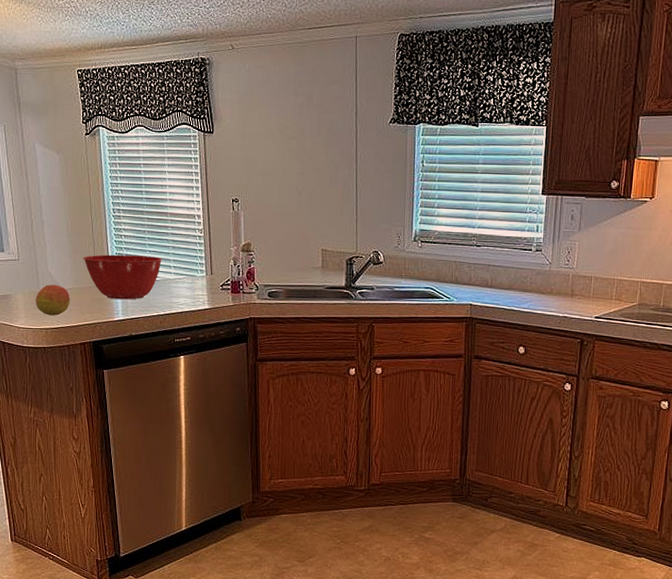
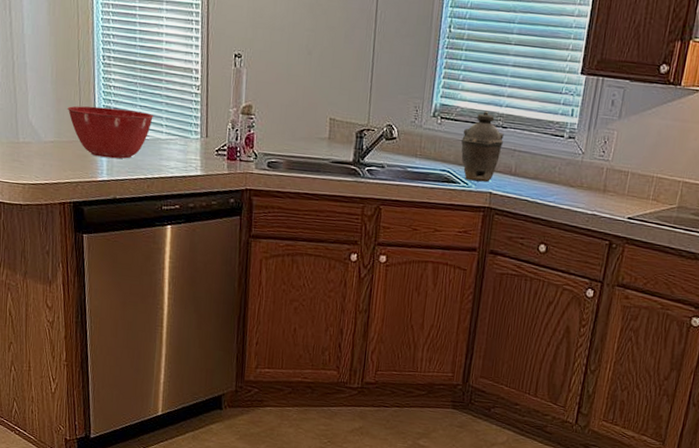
fruit: present [35,284,71,316] -> none [13,135,52,171]
kettle: none [441,233,478,296] -> present [461,111,504,183]

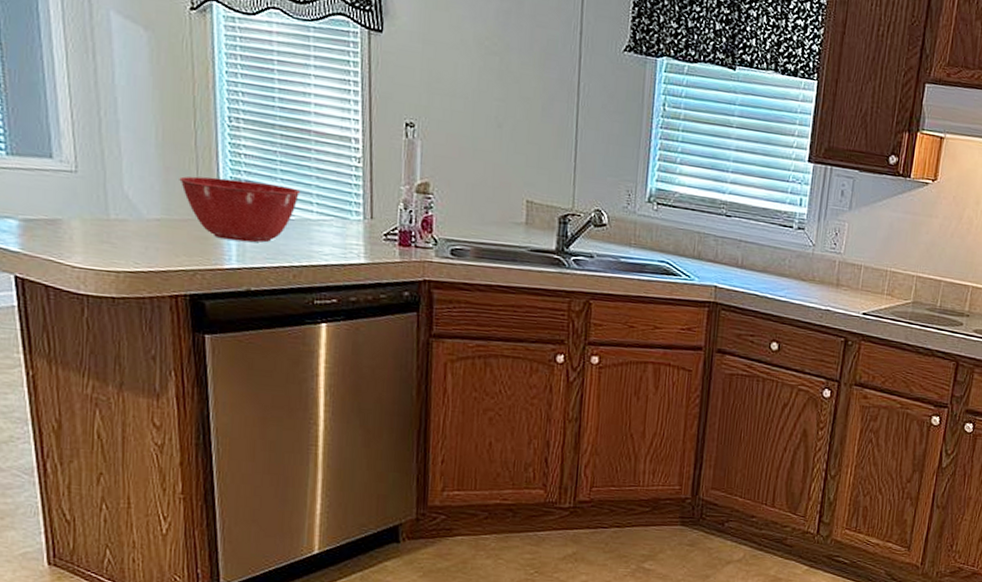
kettle: present [461,111,504,183] -> none [681,198,728,275]

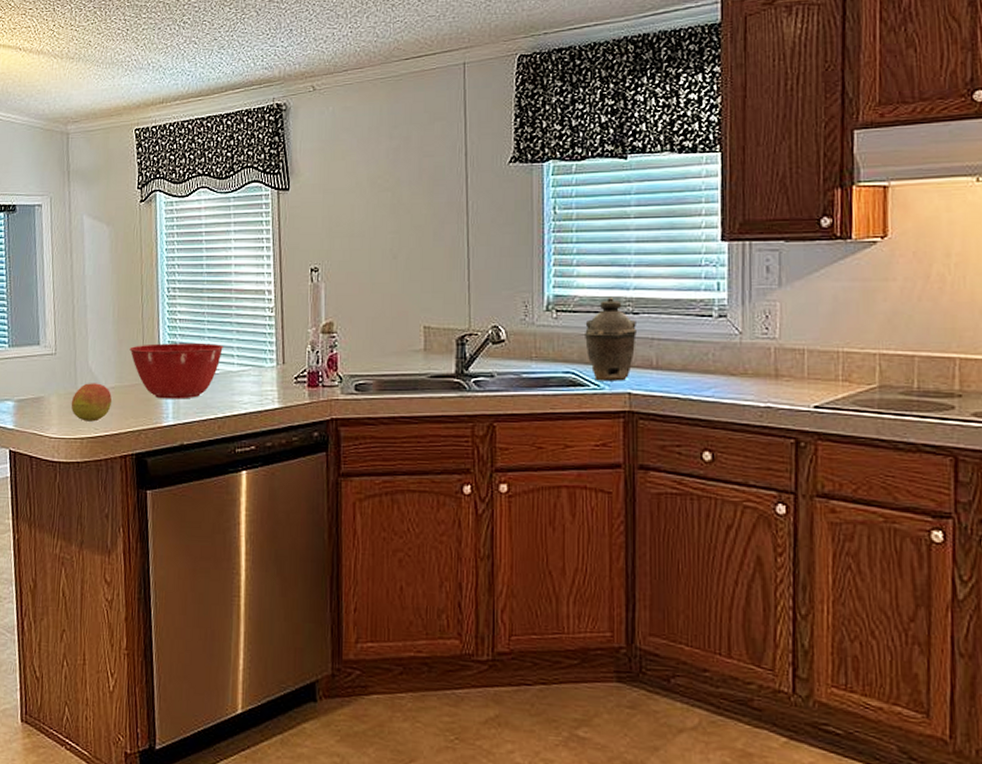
fruit: none [100,210,158,255] -> present [71,383,113,422]
kettle: none [681,198,728,275] -> present [585,298,636,381]

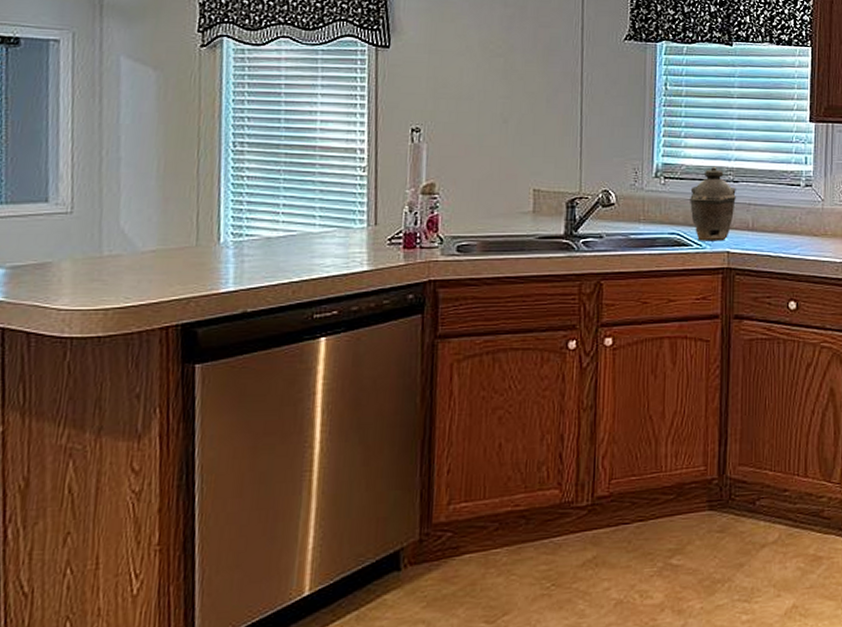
fruit: present [71,383,113,422] -> none [91,246,152,290]
mixing bowl: present [129,343,224,399] -> none [178,202,304,263]

